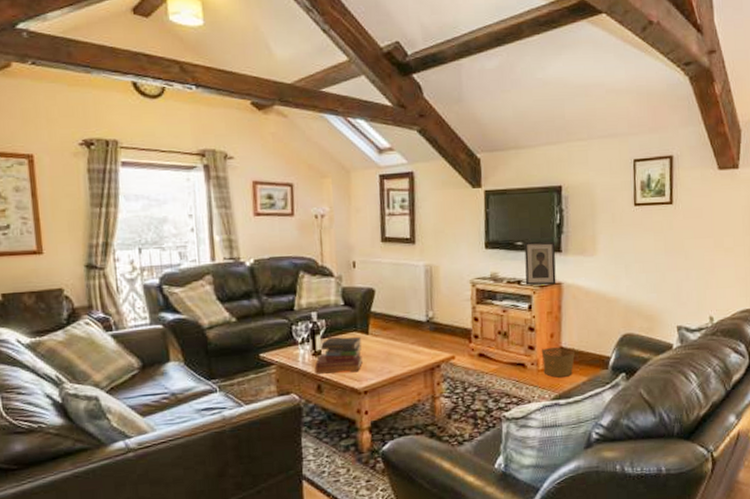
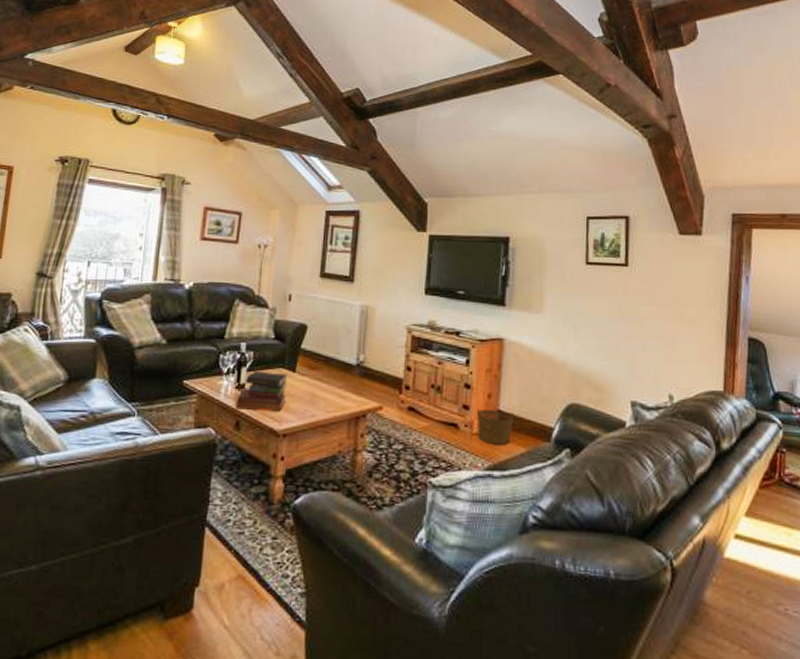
picture frame: present [524,241,556,286] -> none [464,291,499,340]

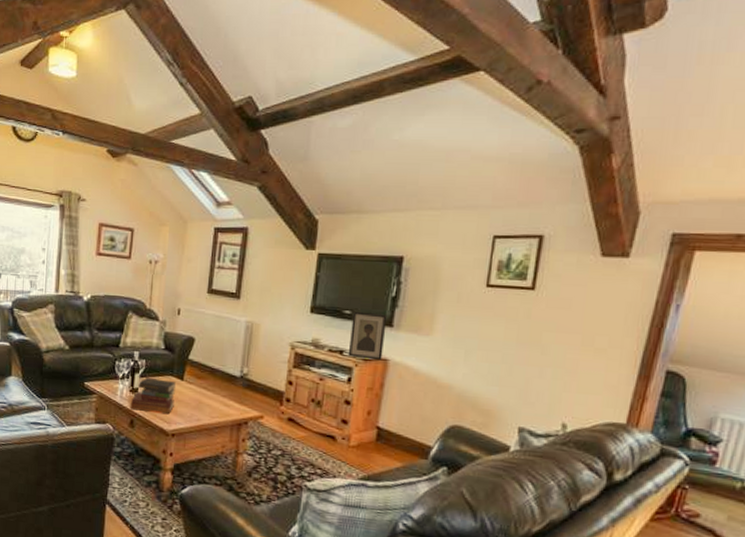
picture frame: none [464,291,499,340] -> present [348,311,387,360]
basket: present [476,409,515,445] -> none [354,425,394,459]

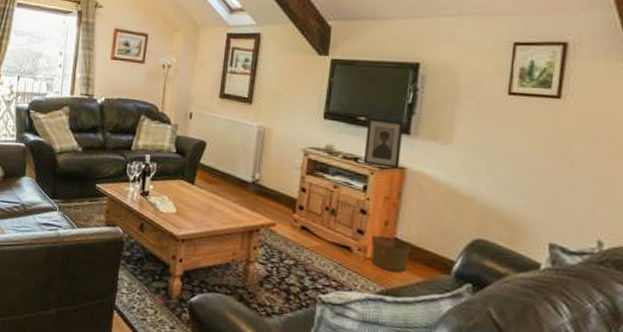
books: present [130,377,176,415] -> none [140,180,186,220]
basket: none [354,425,394,459] -> present [371,235,413,273]

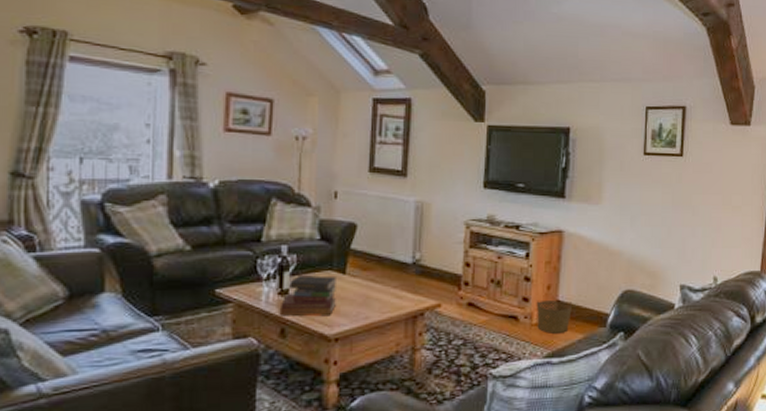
books: none [140,180,186,220] -> present [279,274,336,317]
picture frame: present [363,118,404,169] -> none [524,184,559,233]

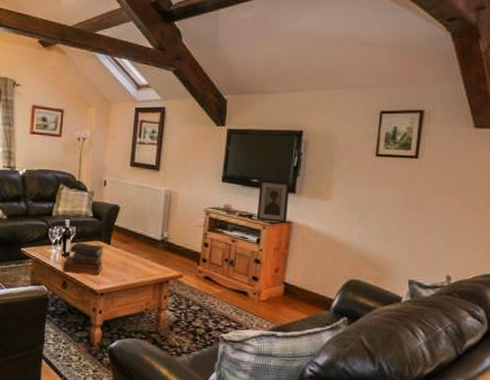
picture frame: none [524,184,559,233] -> present [256,180,290,223]
basket: present [536,301,573,334] -> none [264,281,299,311]

